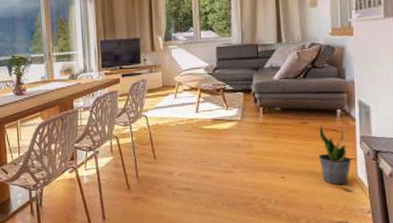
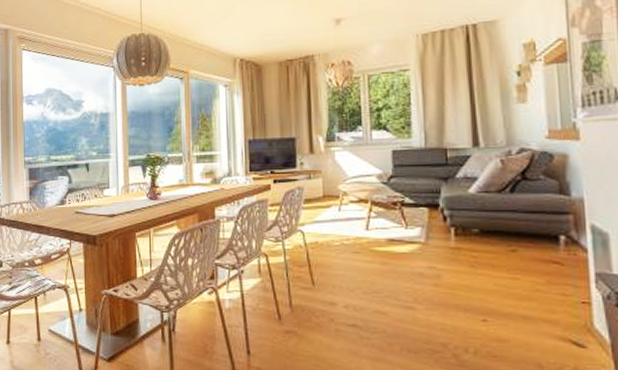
potted plant: present [318,125,352,185] -> none [534,255,584,338]

